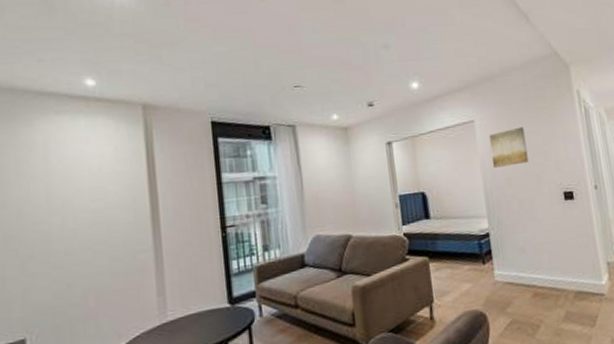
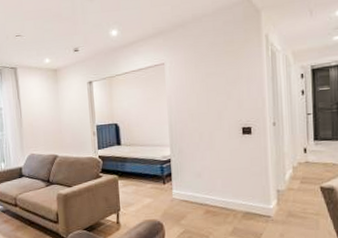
wall art: present [488,126,529,168] -> none [176,68,212,105]

